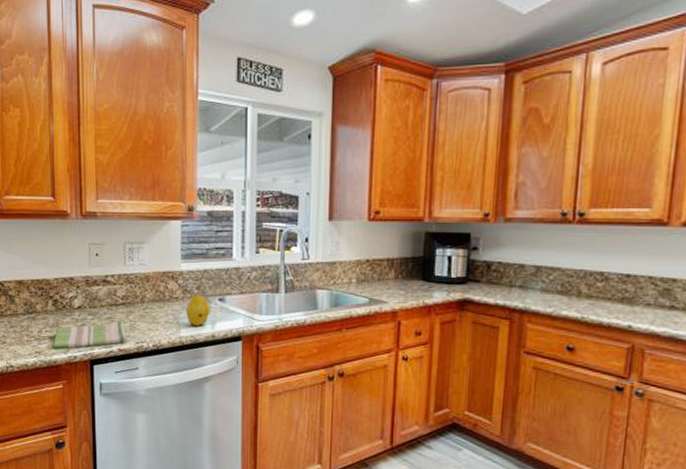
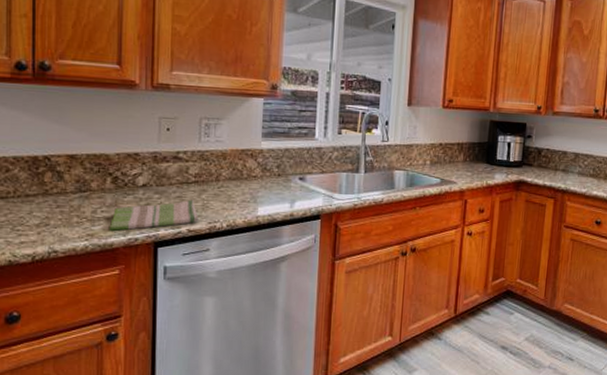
fruit: present [186,293,210,326] -> none [264,172,290,205]

